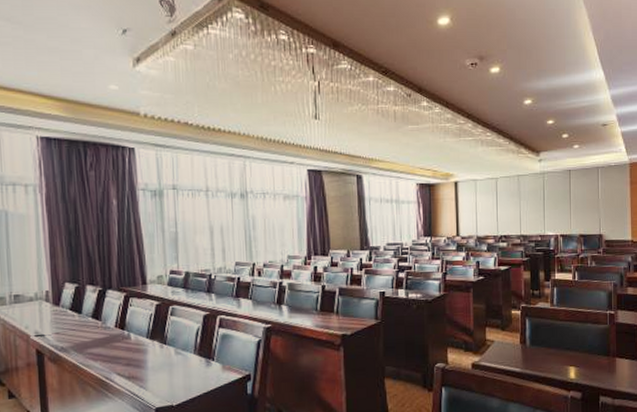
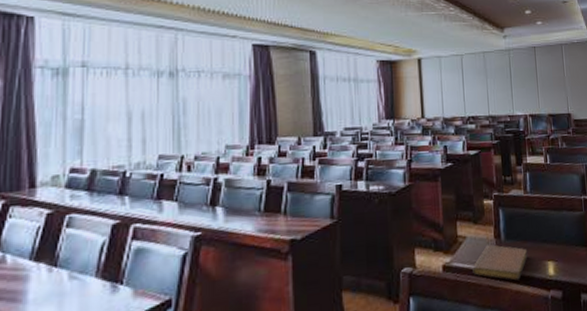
notebook: none [499,349,551,381] -> present [472,245,528,281]

